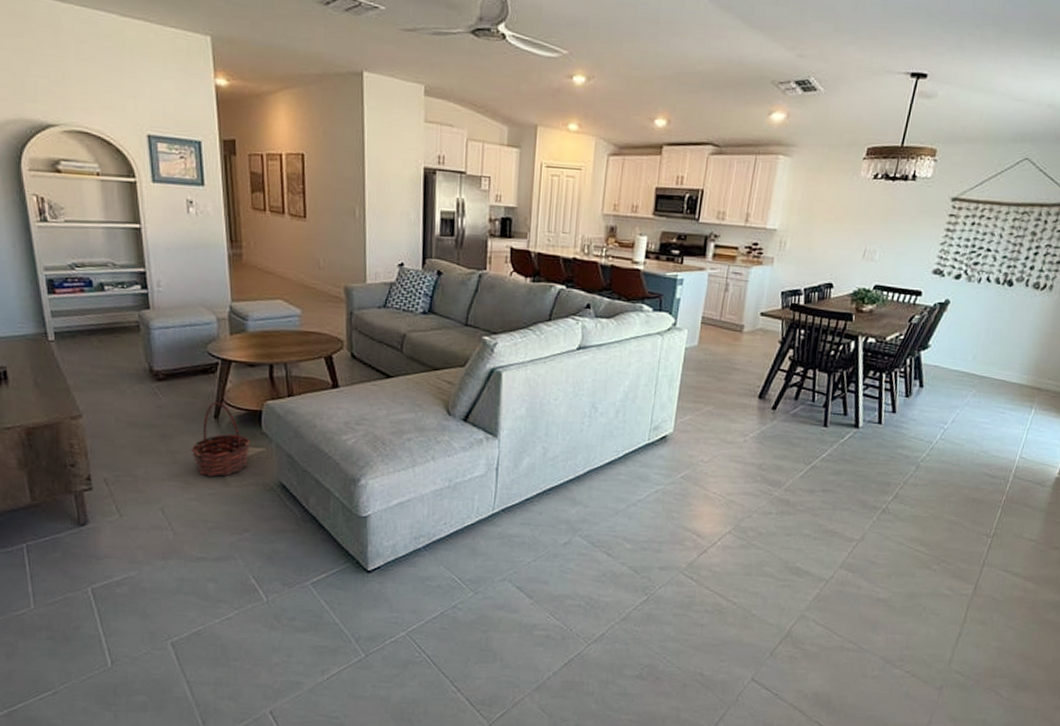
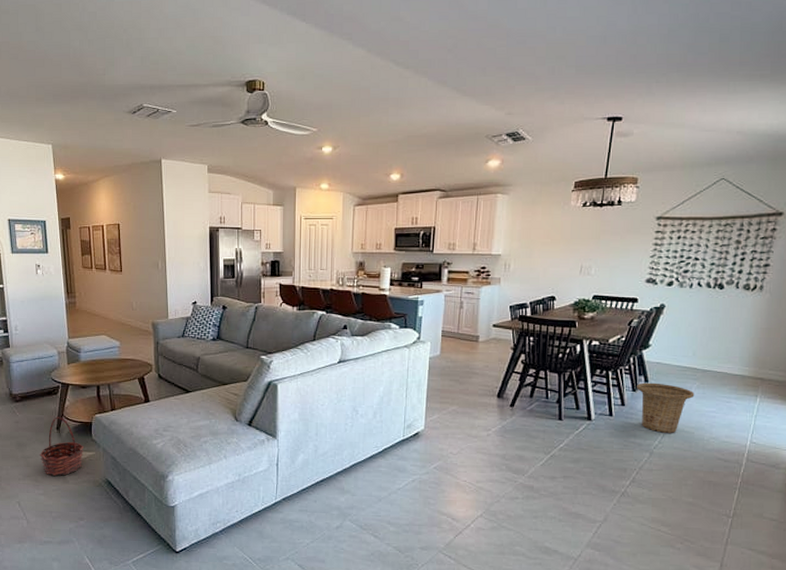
basket: none [910,387,970,445] -> present [637,382,695,433]

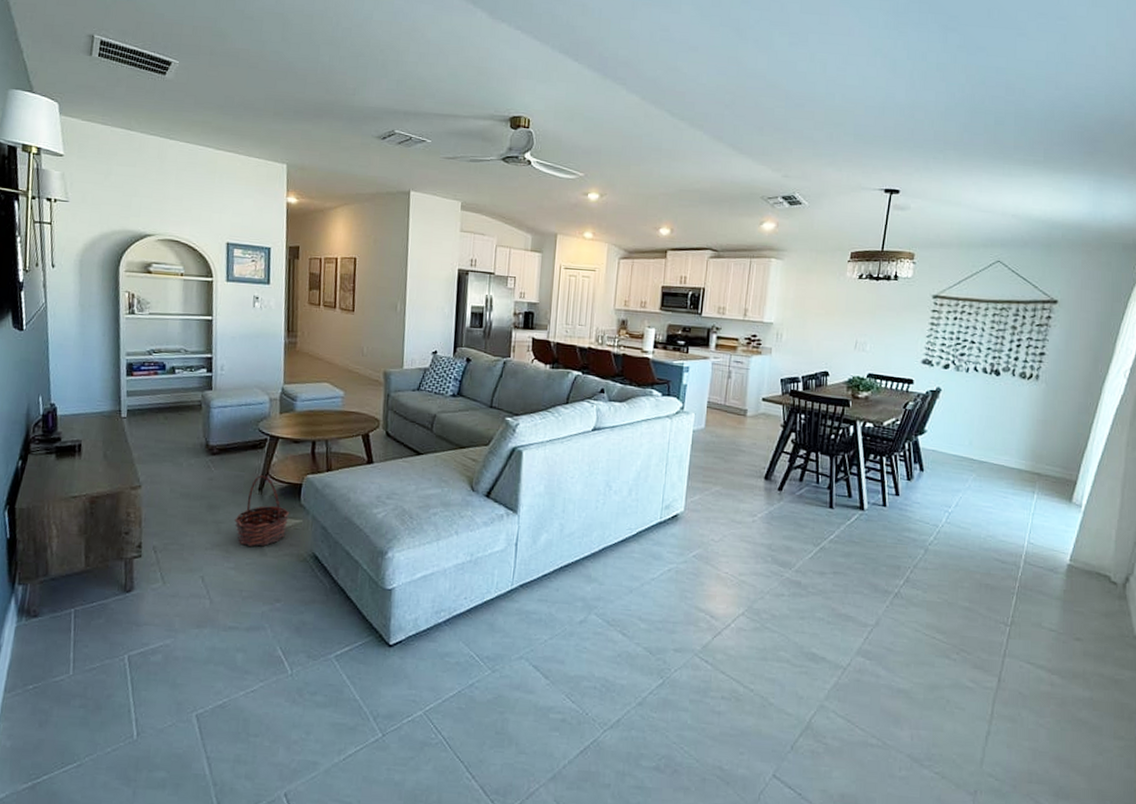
basket: present [637,382,695,433] -> none [912,471,971,529]

